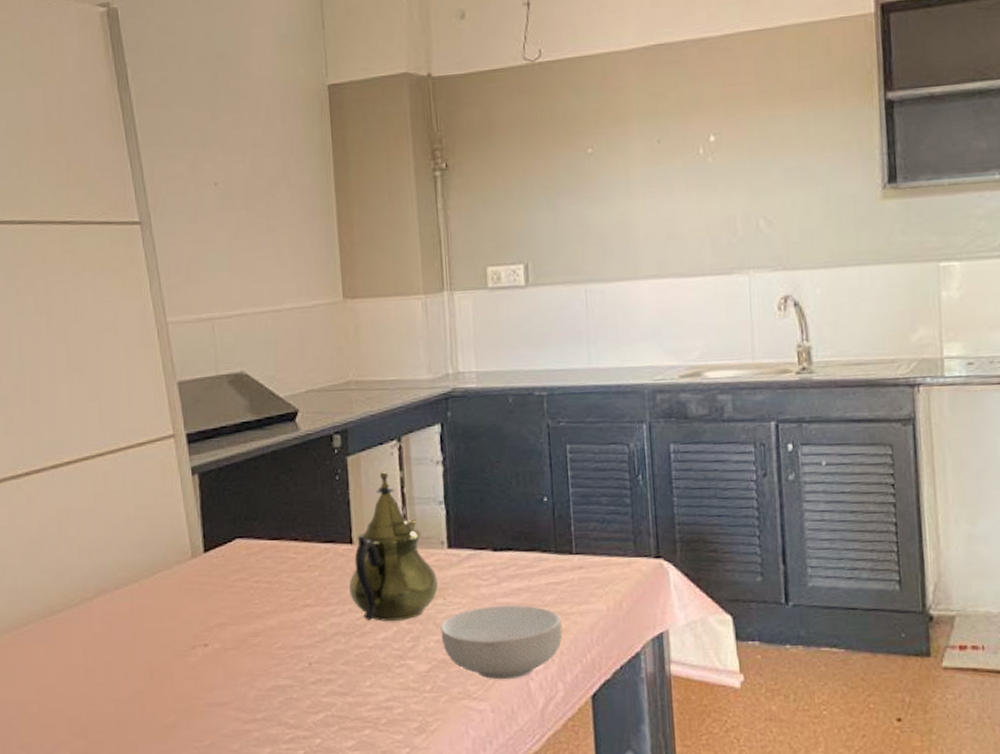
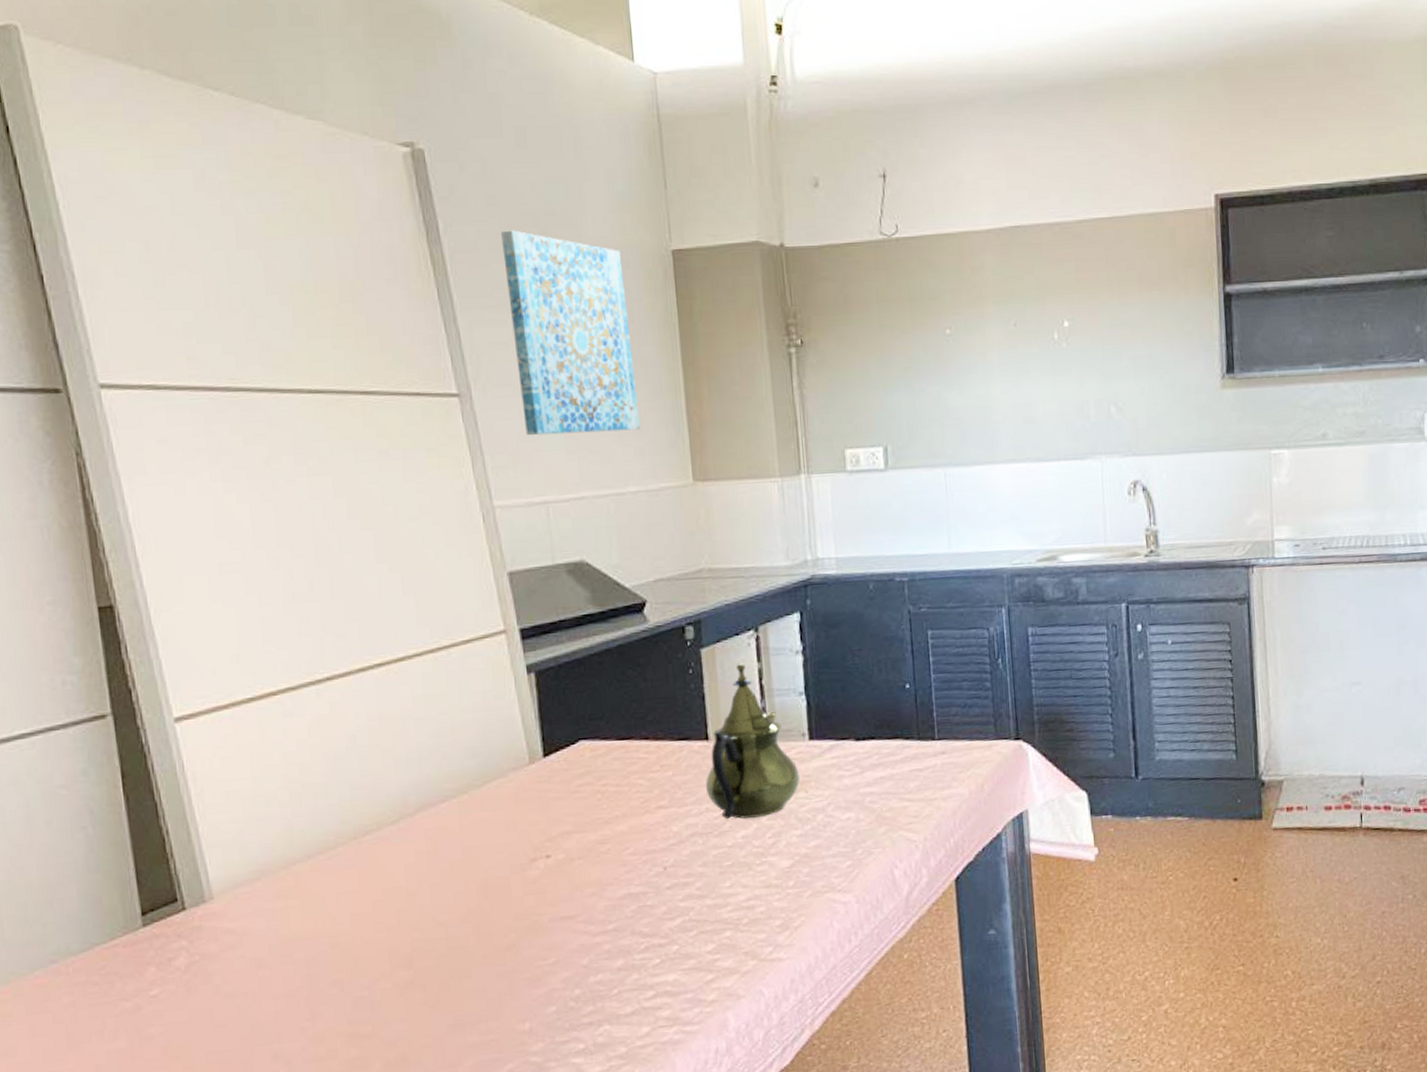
wall art: none [180,74,296,259] -> present [501,230,640,436]
cereal bowl: present [440,605,563,680] -> none [803,794,926,870]

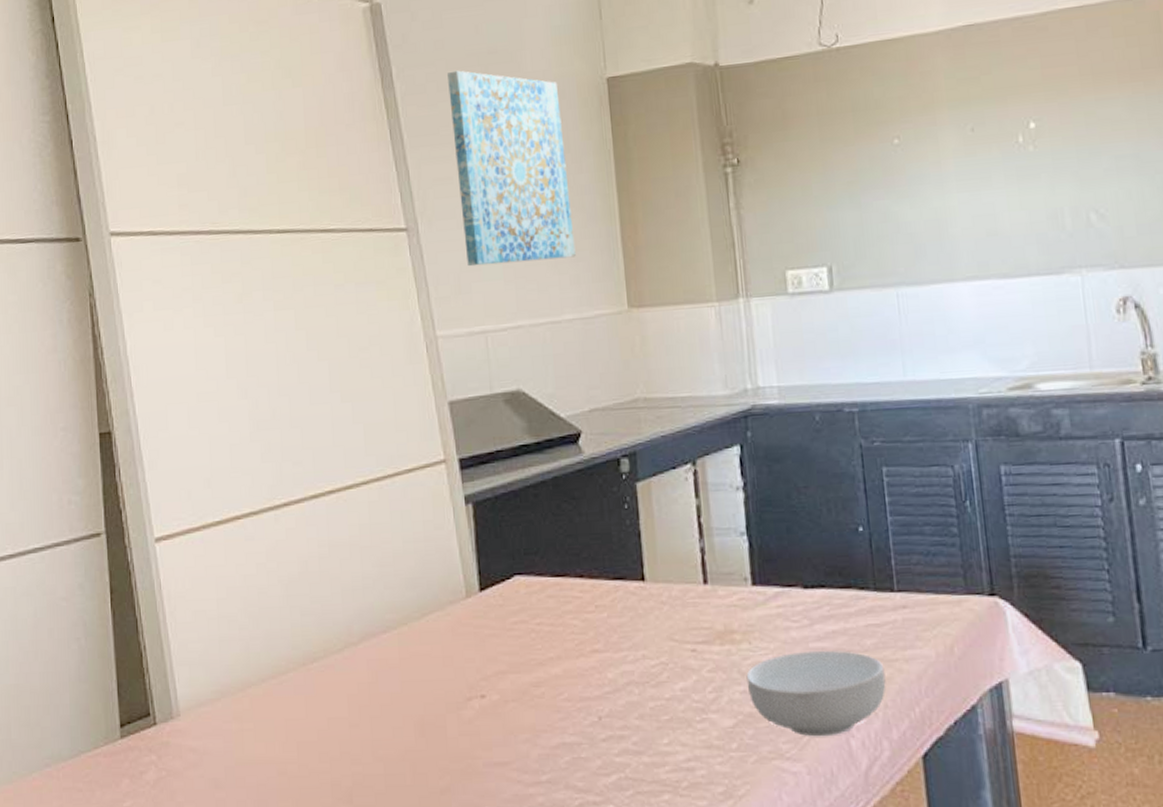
teapot: present [706,663,800,819] -> none [642,499,742,669]
cereal bowl: none [803,794,926,870] -> present [746,650,886,737]

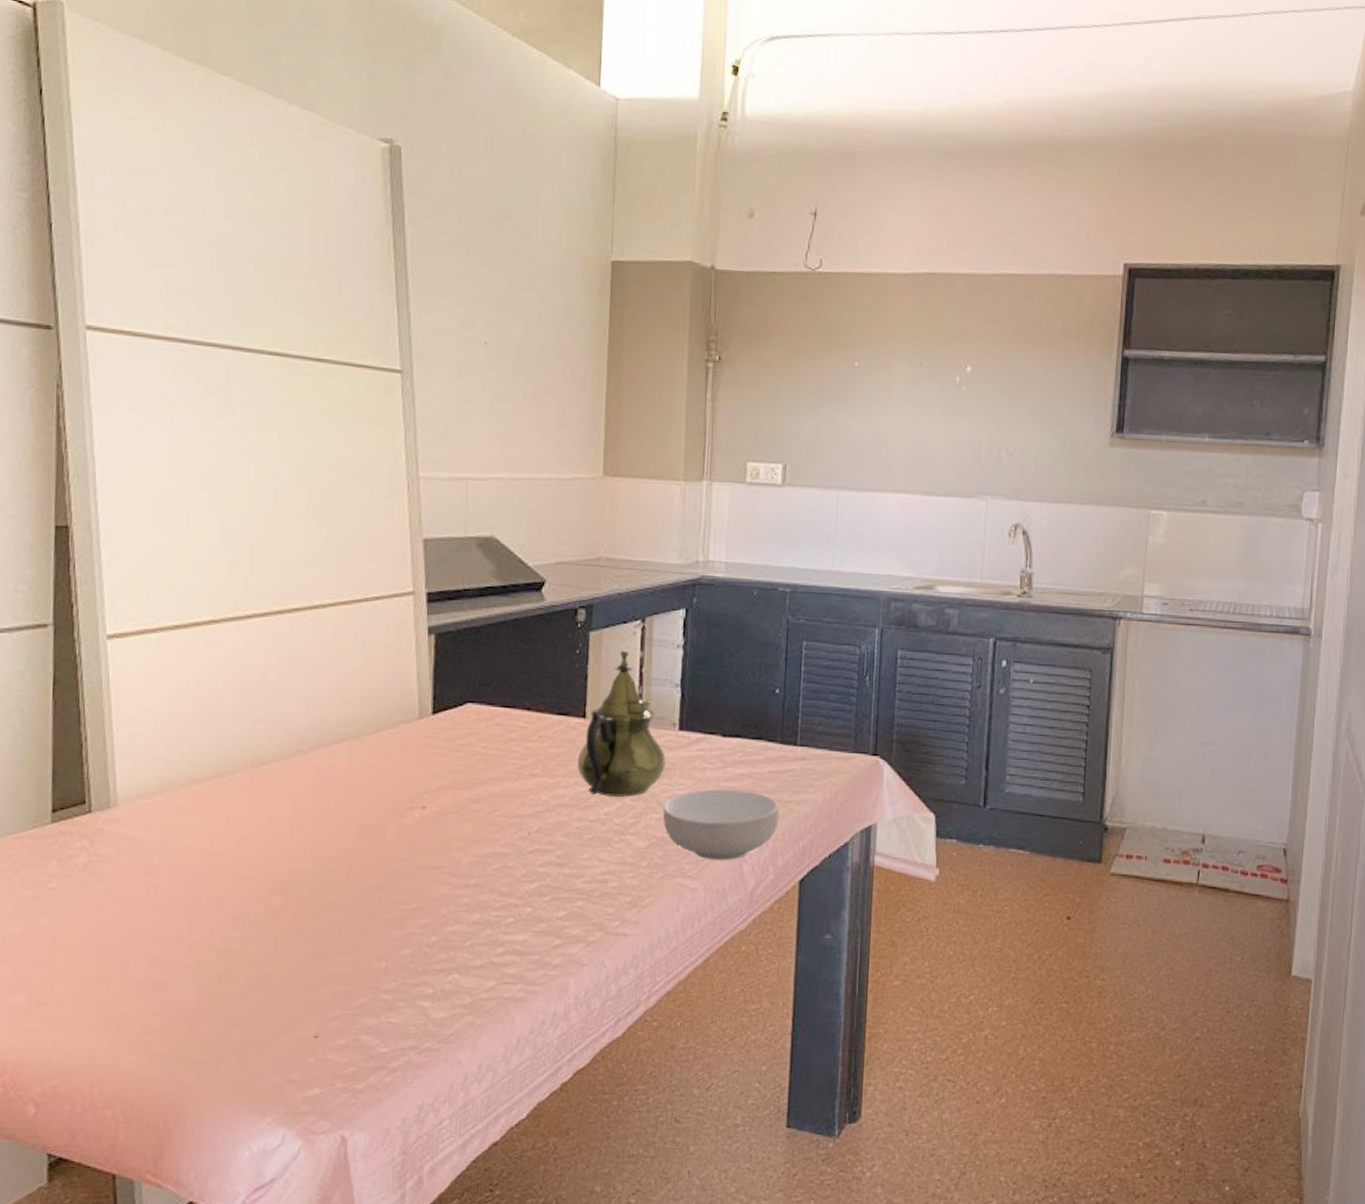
wall art: present [447,70,576,267] -> none [457,227,565,422]
teapot: none [642,499,742,669] -> present [577,650,666,797]

